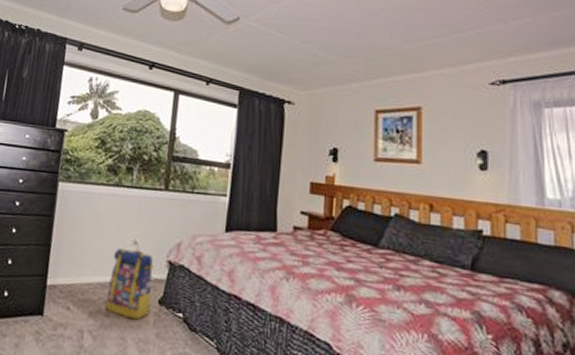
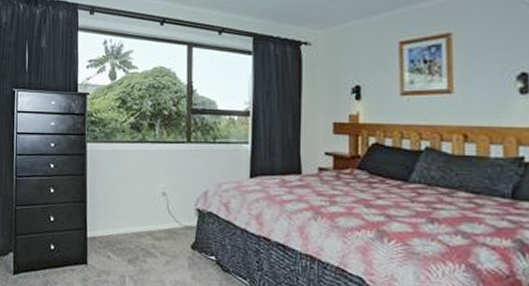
backpack: present [106,249,154,320] -> none [143,200,184,264]

